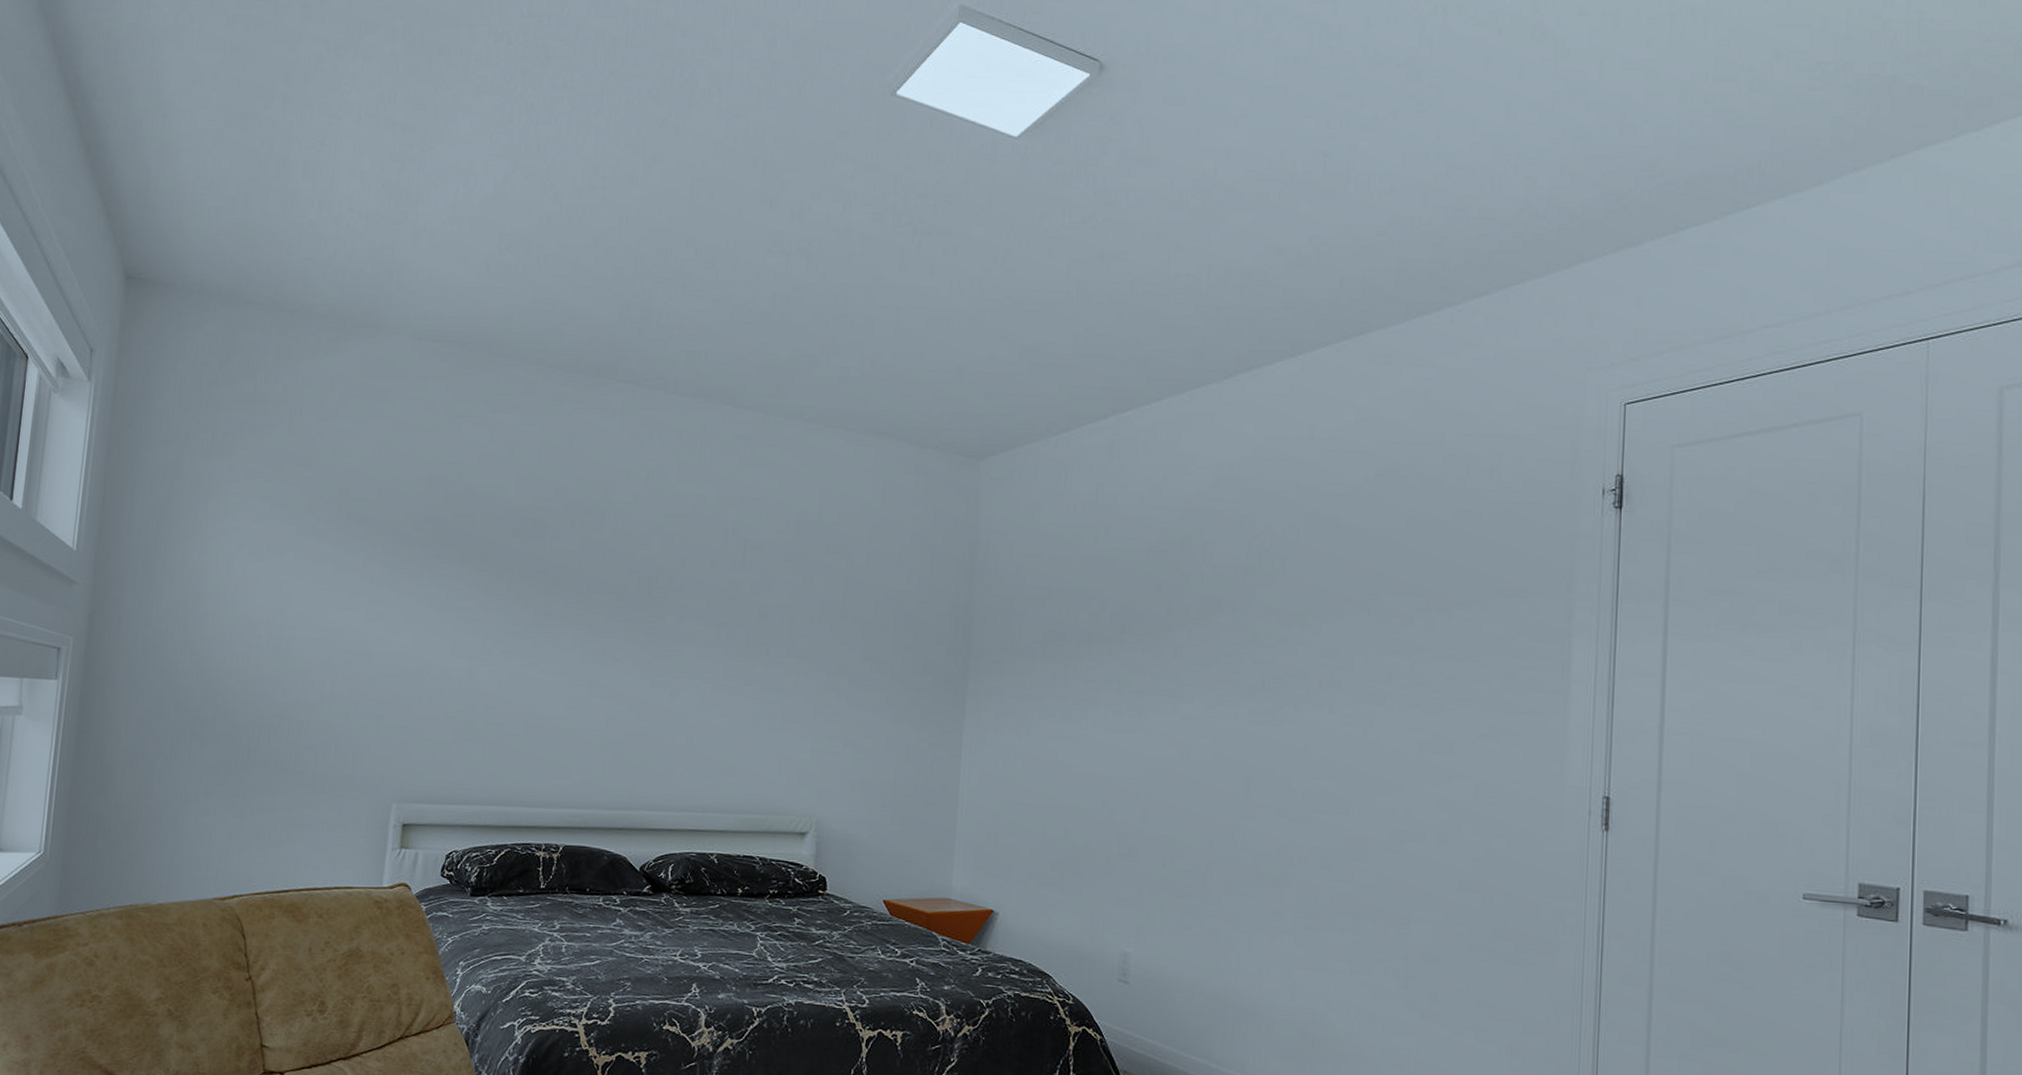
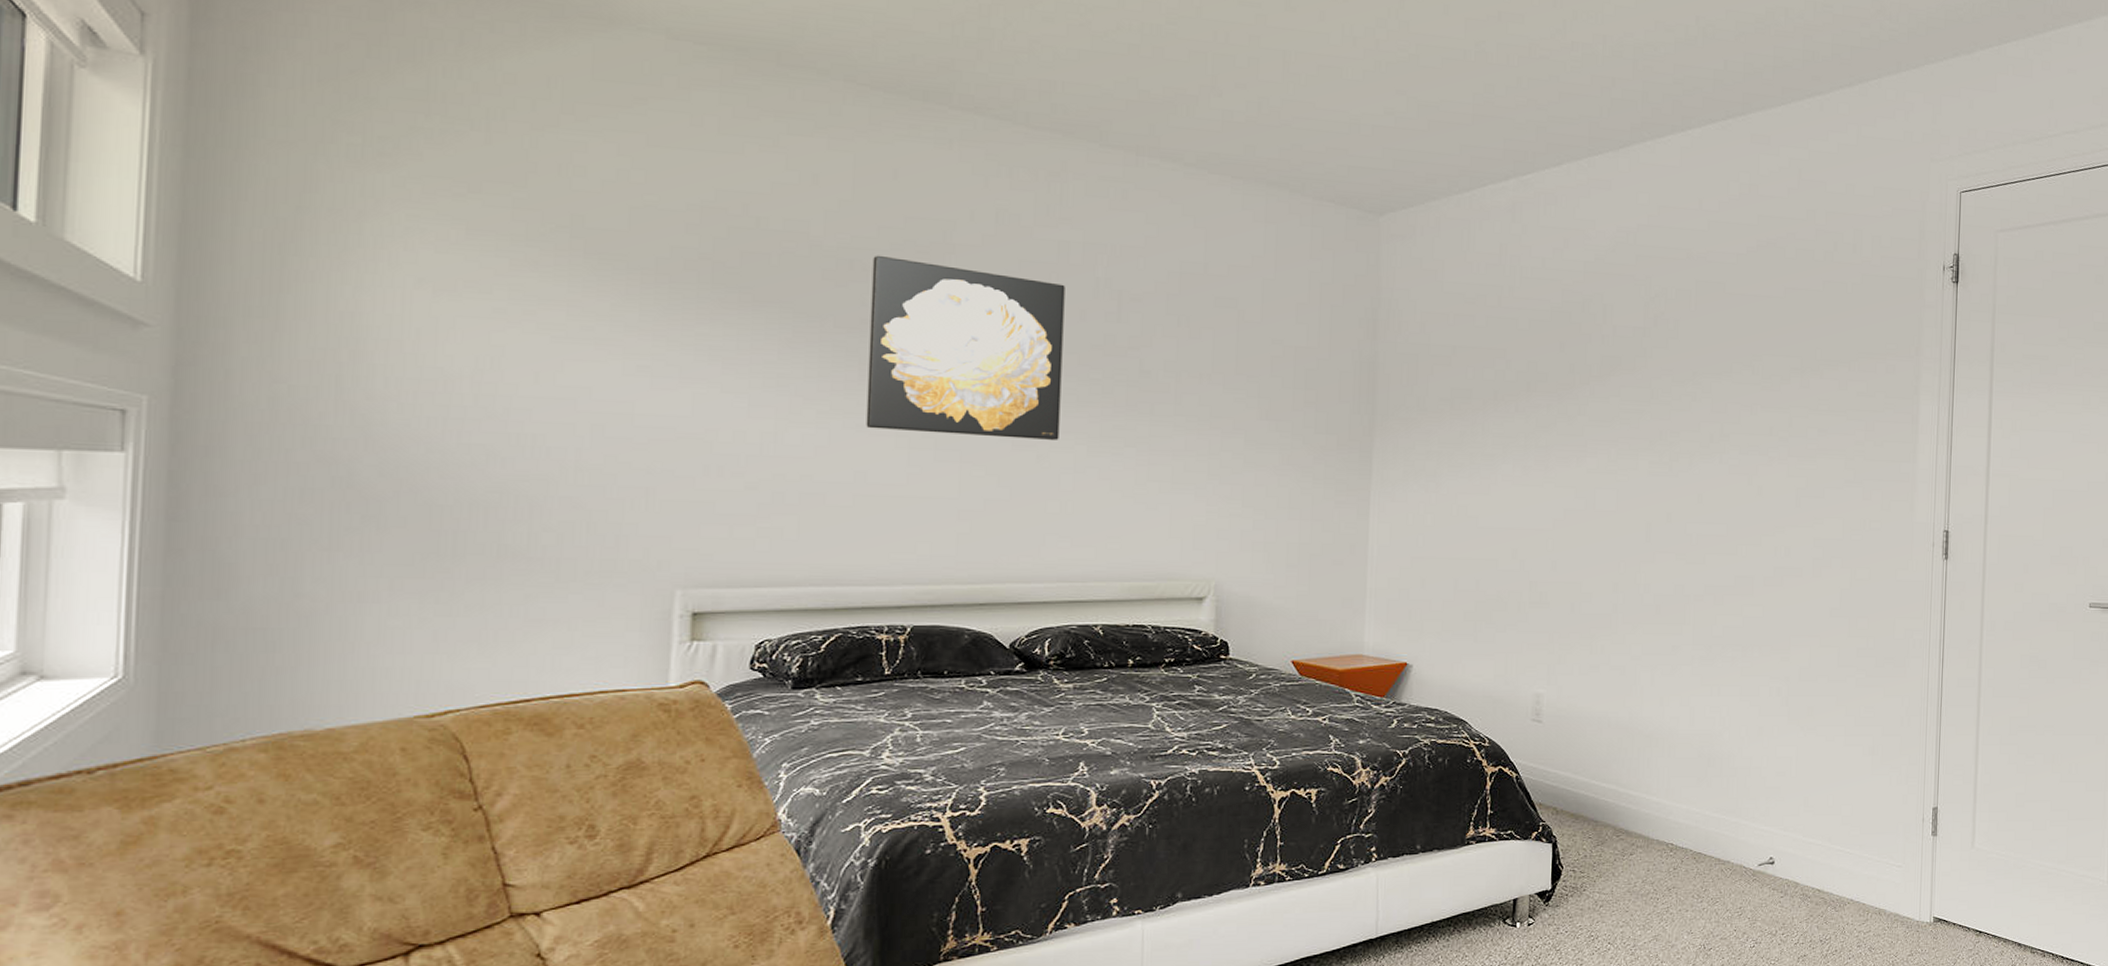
wall art: none [537,513,700,679] -> present [866,255,1065,440]

